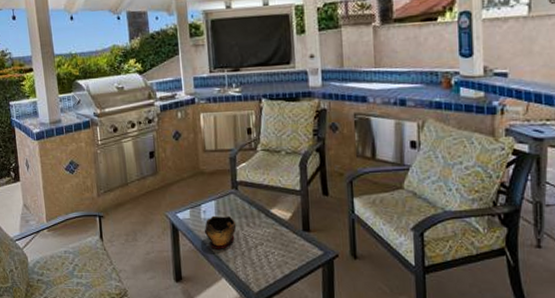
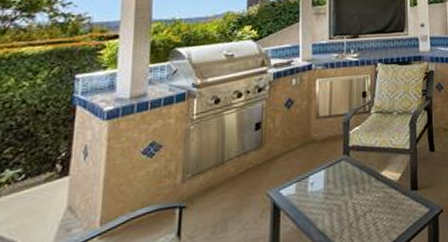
decorative bowl: present [204,215,237,249] -> none [310,184,346,226]

